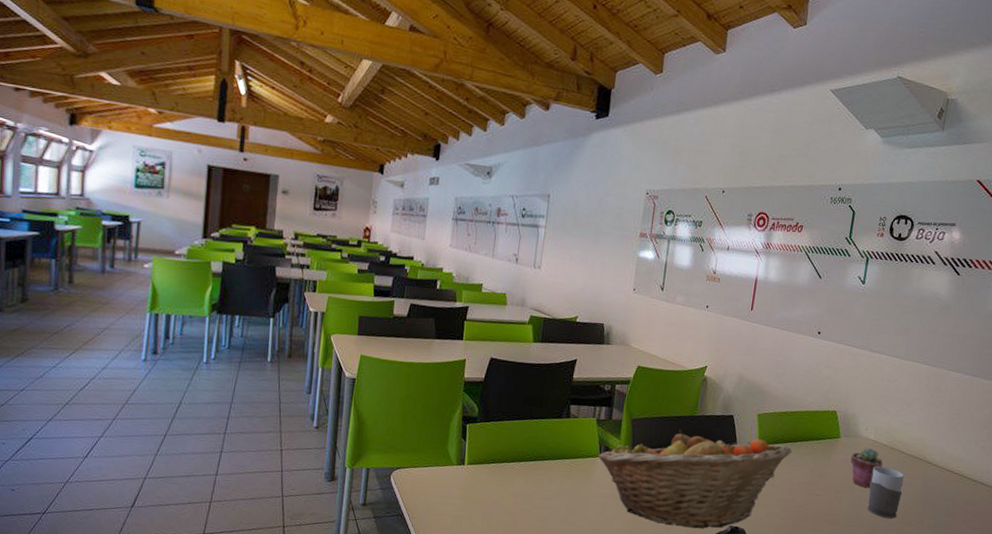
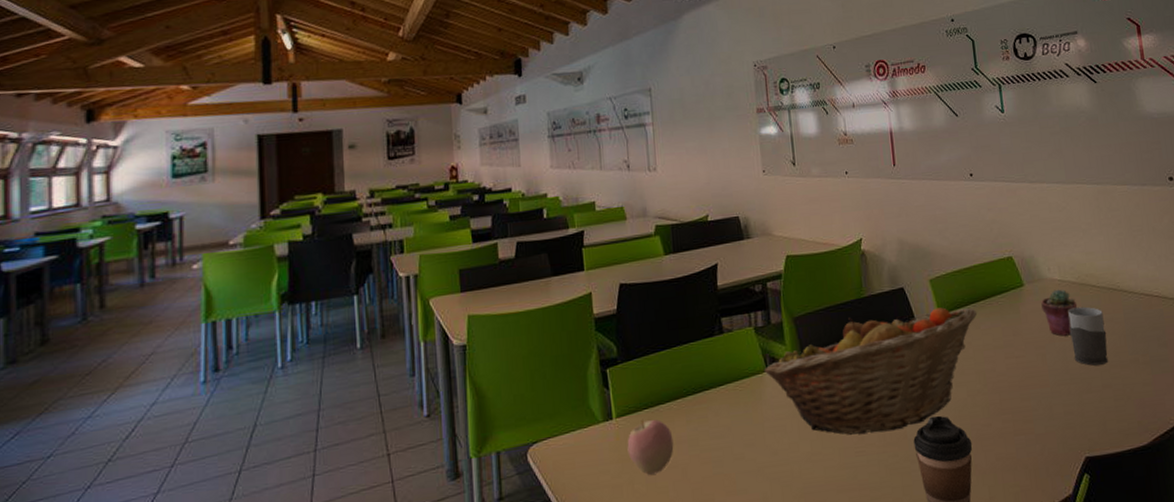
apple: none [472,470,511,515] -> present [627,418,674,475]

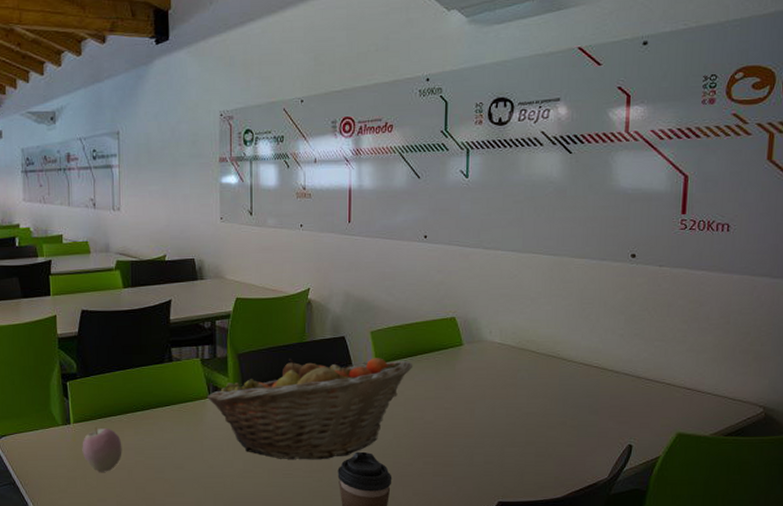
potted succulent: present [1041,289,1078,336] -> none [478,351,514,394]
mug: present [1068,306,1109,366] -> none [501,370,539,424]

